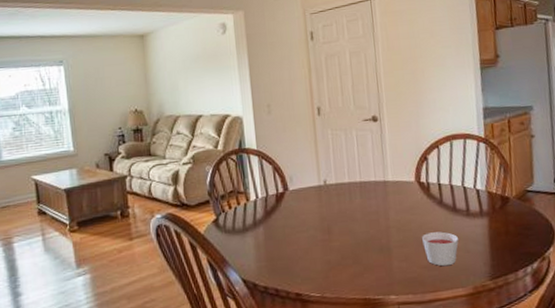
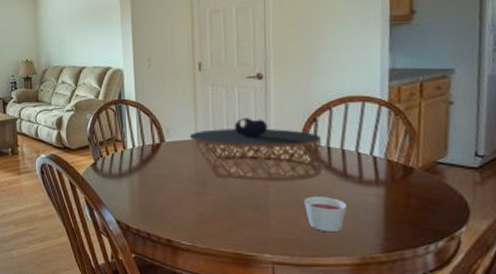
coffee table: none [312,160,435,223] -> present [189,118,322,181]

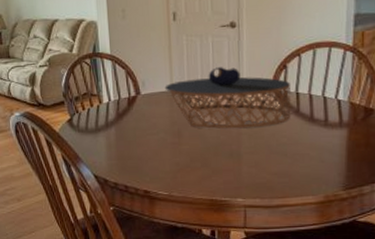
candle: present [304,196,347,233] -> none [274,140,313,174]

